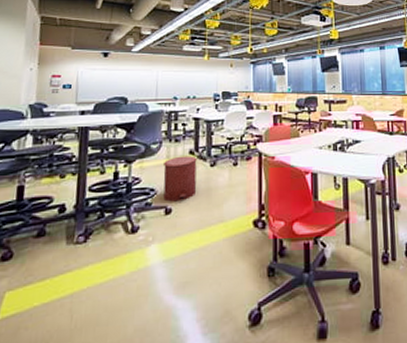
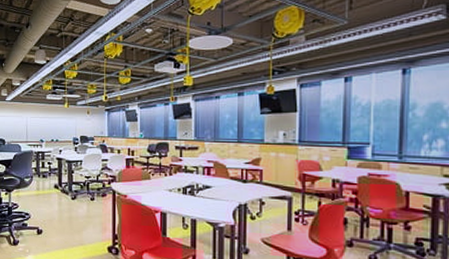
trash can: present [163,156,197,202] -> none [35,189,61,225]

